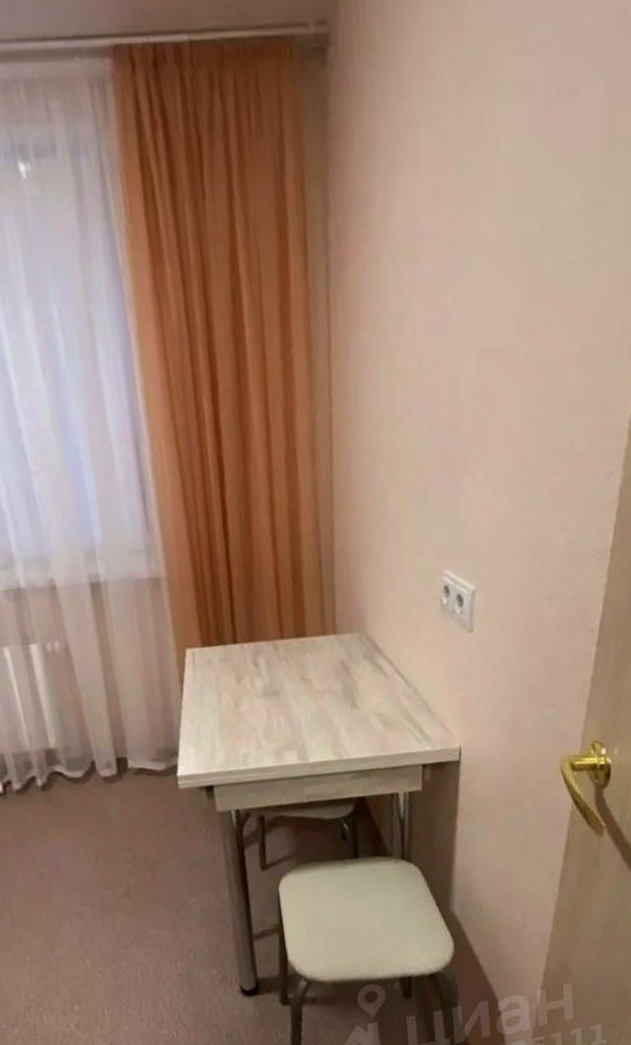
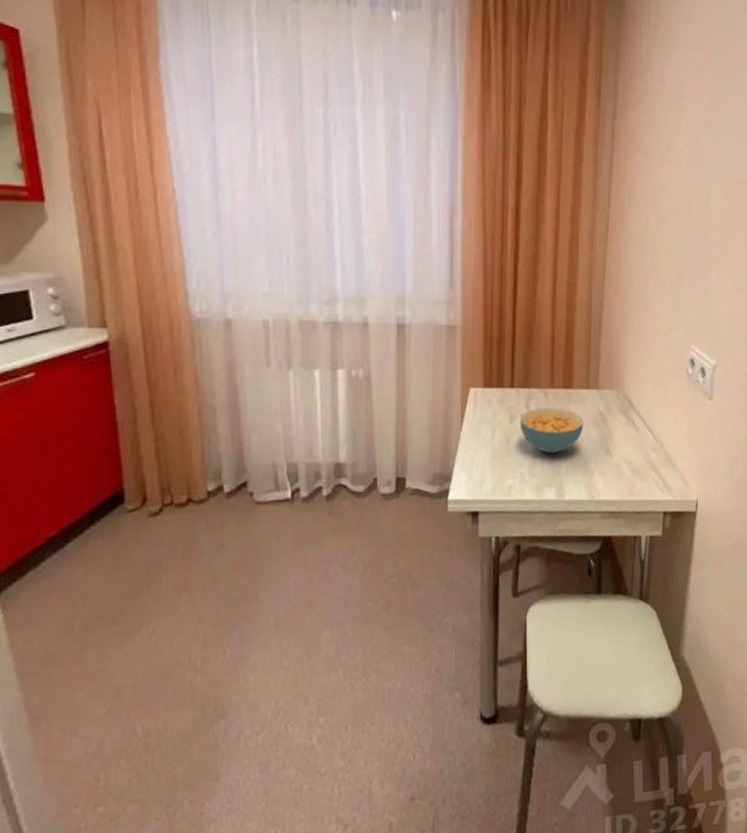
cereal bowl: none [247,661,324,714] -> present [519,407,584,454]

